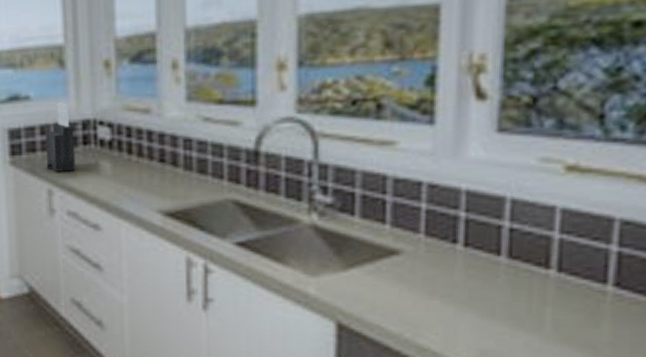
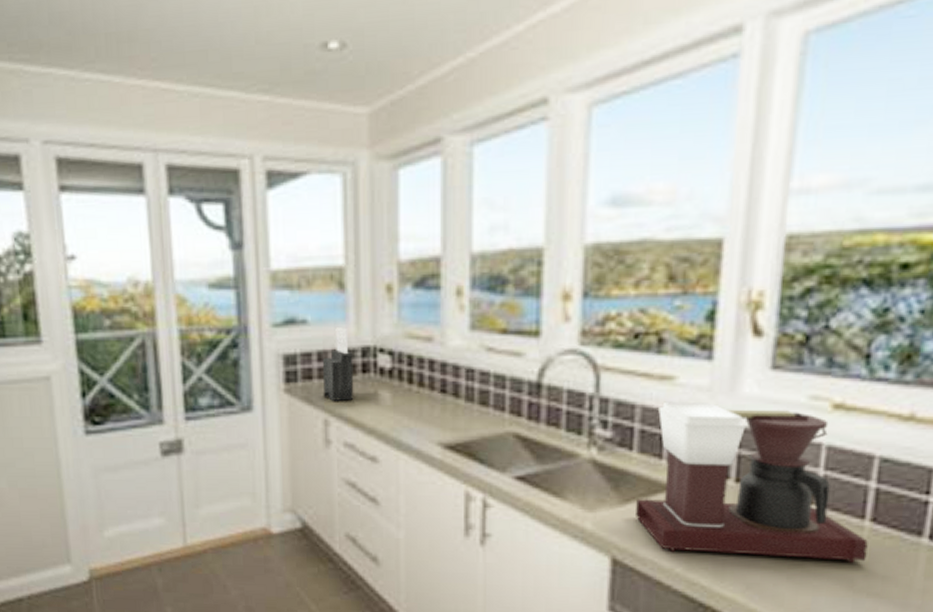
coffee maker: none [360,166,612,331] -> present [636,401,868,564]

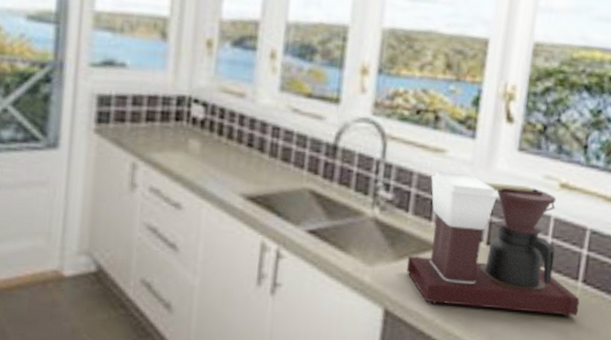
knife block: present [322,327,354,401] -> none [133,74,168,146]

